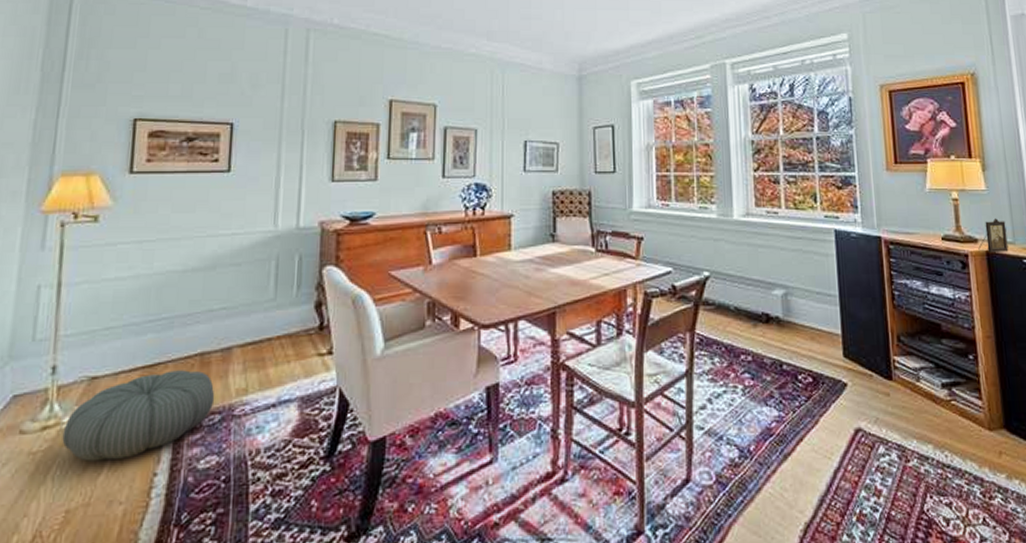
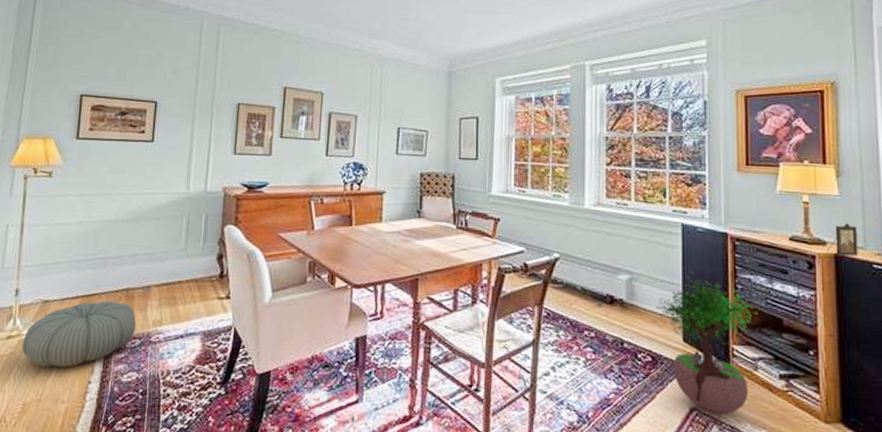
potted tree: none [814,279,917,433] -> present [656,270,758,415]

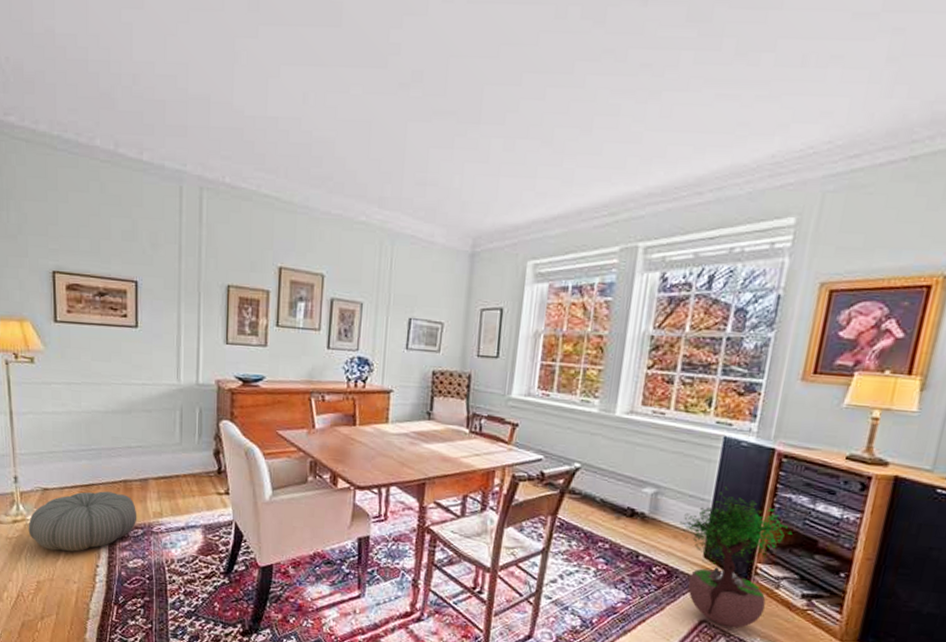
photo frame: present [826,223,858,257] -> none [886,443,930,479]

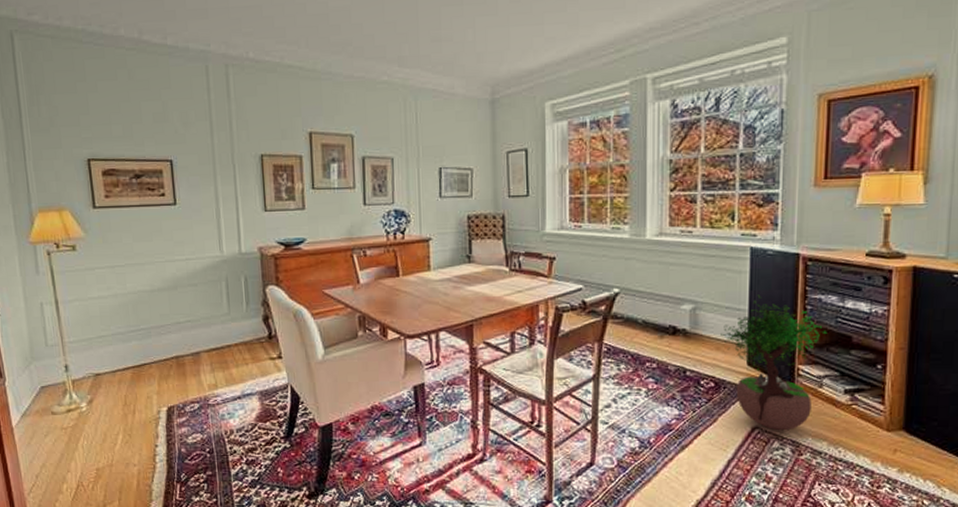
pouf: present [28,491,137,552] -> none [82,369,193,435]

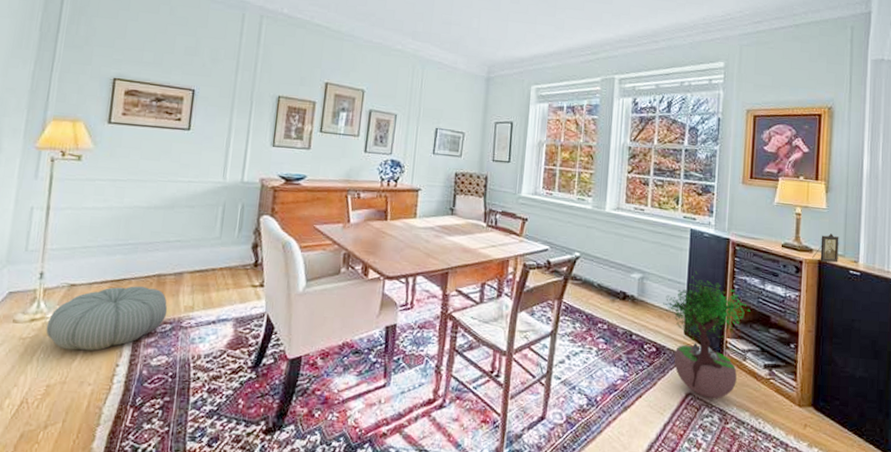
pouf: none [82,369,193,435] -> present [46,286,168,351]
photo frame: none [905,233,941,269] -> present [812,233,839,263]

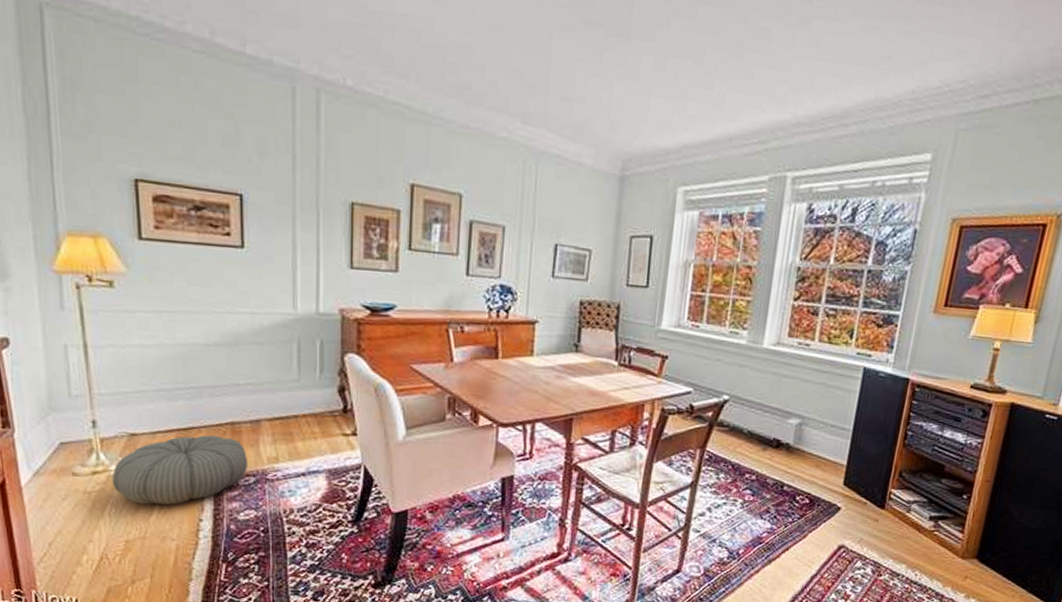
potted tree: present [663,271,751,399] -> none [822,416,923,552]
photo frame: present [812,233,839,263] -> none [1004,372,1041,406]

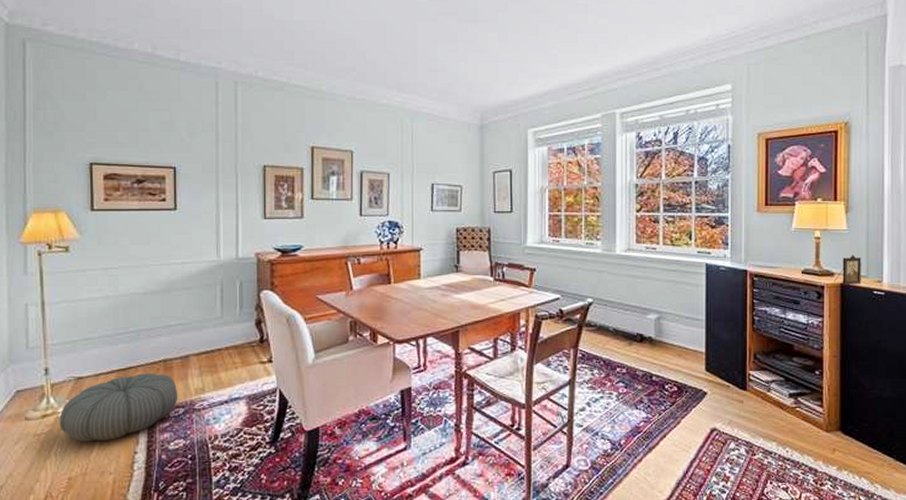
photo frame: none [1004,372,1041,406] -> present [834,255,861,286]

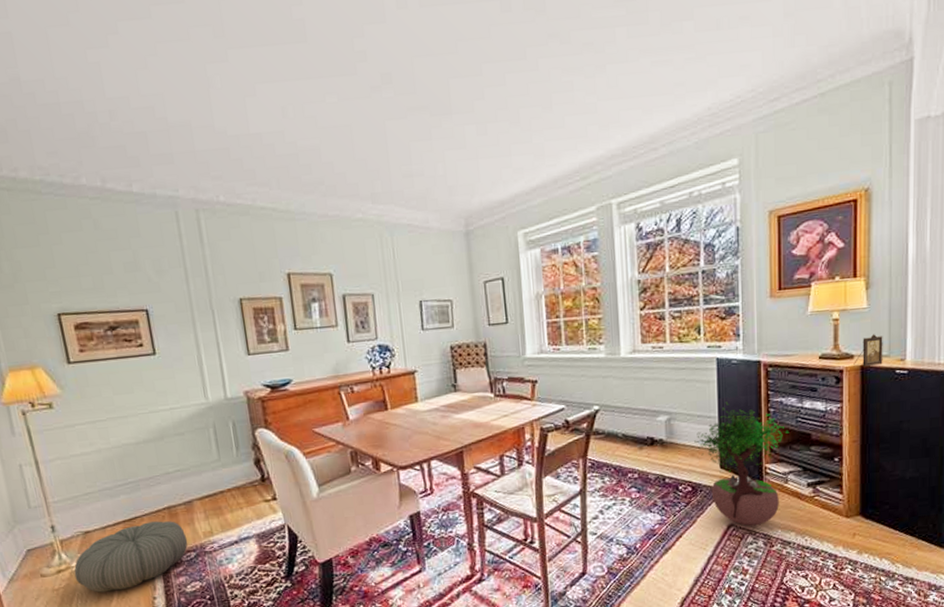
potted tree: none [682,306,773,432] -> present [694,402,789,526]

